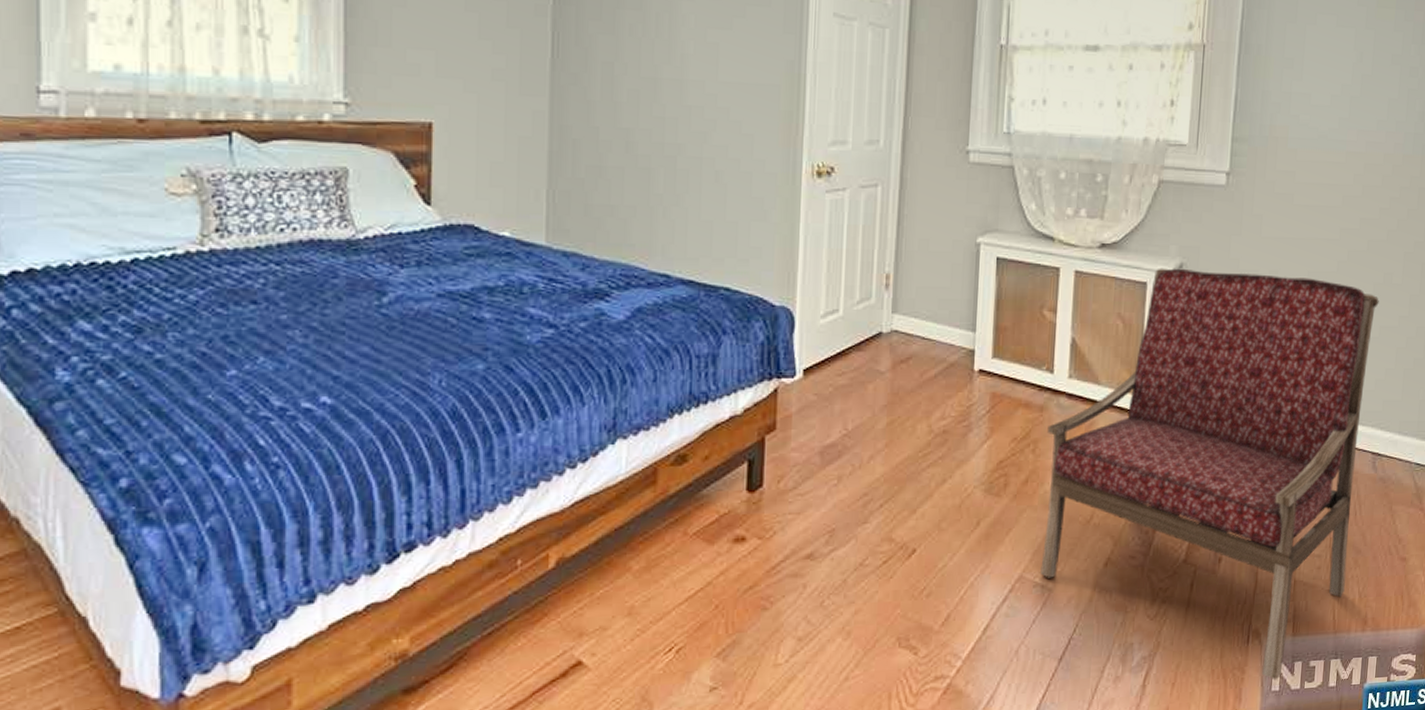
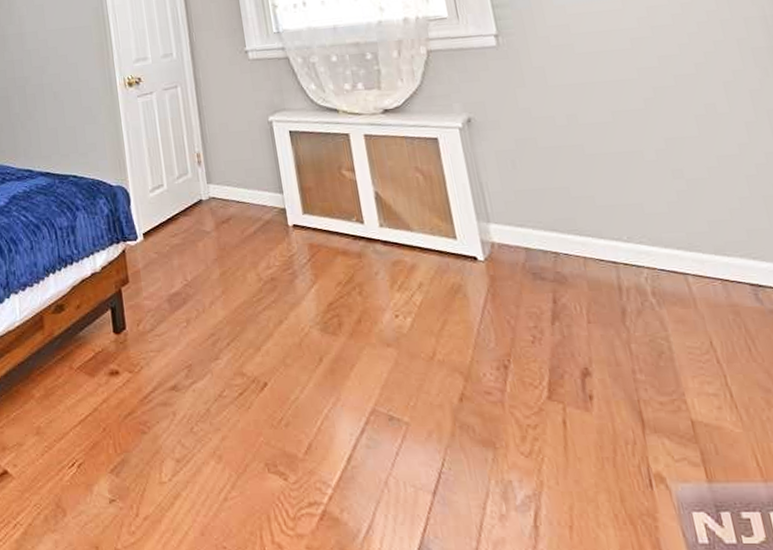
armchair: present [1040,268,1379,680] -> none [369,117,763,531]

